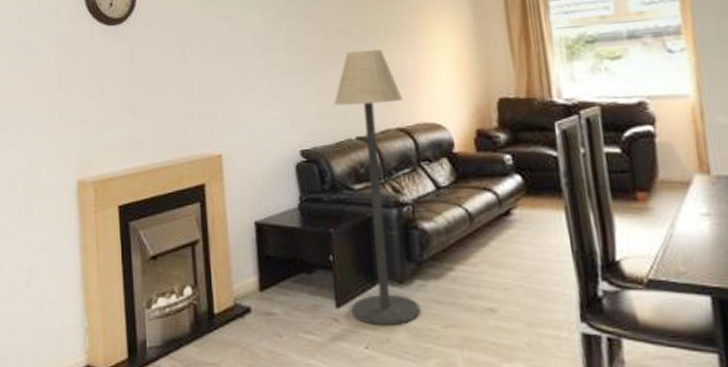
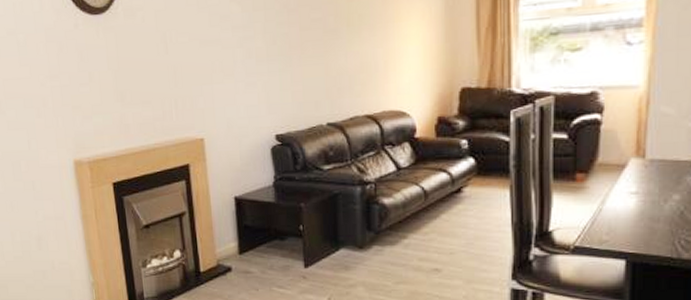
floor lamp: present [333,49,421,325] -> none [307,40,376,281]

